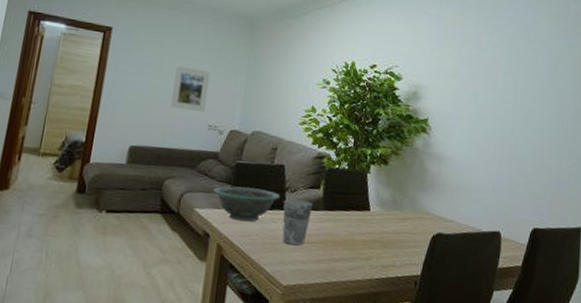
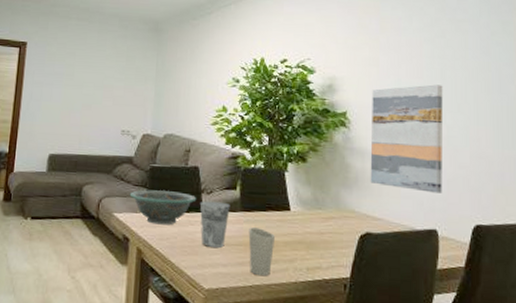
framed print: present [171,66,211,112] -> none [85,75,121,117]
cup: none [328,226,354,273] -> present [248,227,275,276]
wall art: none [444,98,515,199] -> present [370,84,444,193]

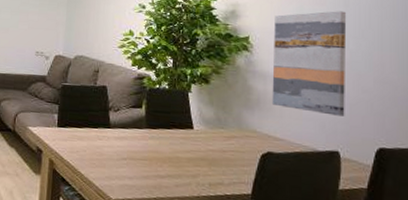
decorative bowl: present [129,189,197,225] -> none [42,106,105,139]
cup: present [200,201,230,248] -> none [108,118,136,162]
cup: present [248,227,275,276] -> none [153,144,178,189]

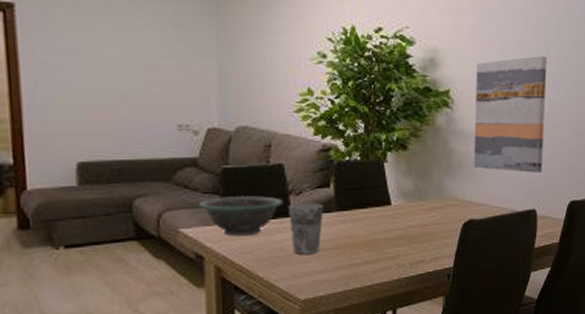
decorative bowl: none [42,106,105,139] -> present [198,196,284,237]
cup: none [108,118,136,162] -> present [289,203,324,254]

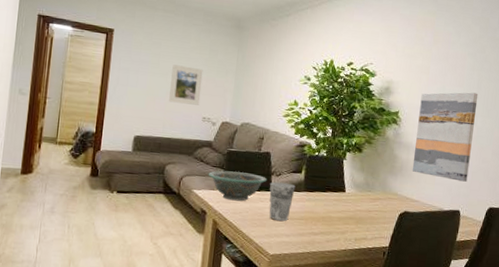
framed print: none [119,51,171,108] -> present [169,64,203,105]

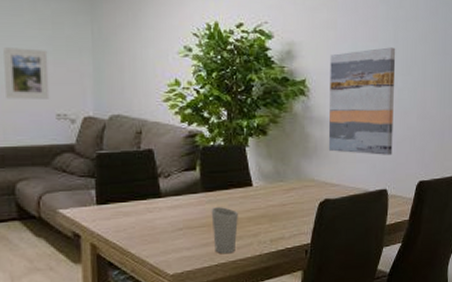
decorative bowl: present [208,170,267,202] -> none [75,179,154,216]
cup: present [269,182,296,221] -> none [158,184,191,232]
cup: none [308,205,331,244] -> present [211,207,238,253]

